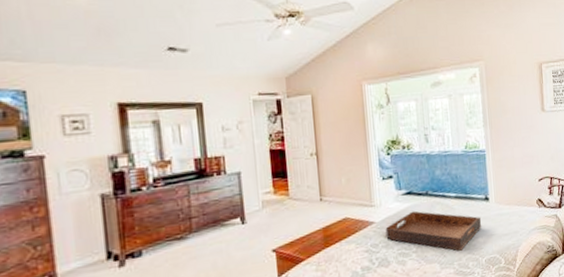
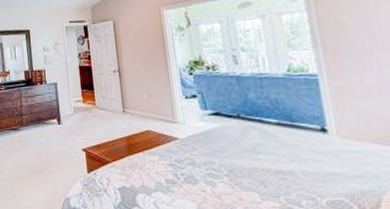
serving tray: present [385,211,481,251] -> none [190,132,317,184]

